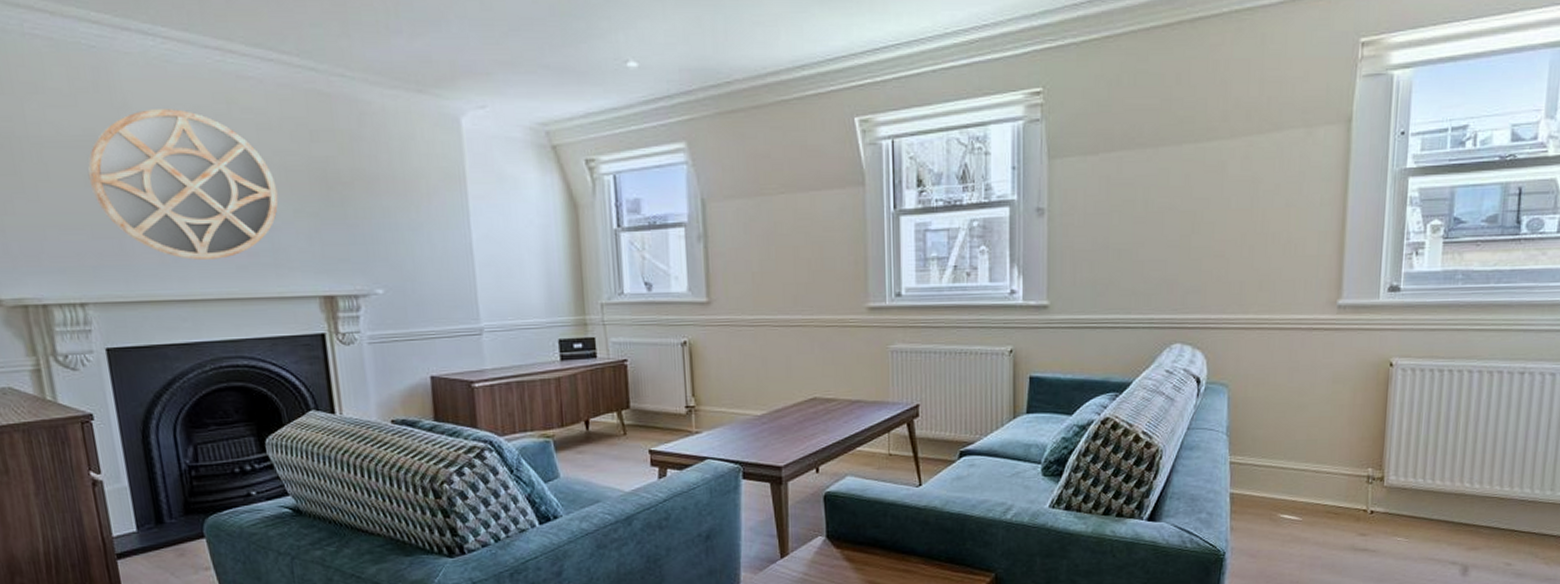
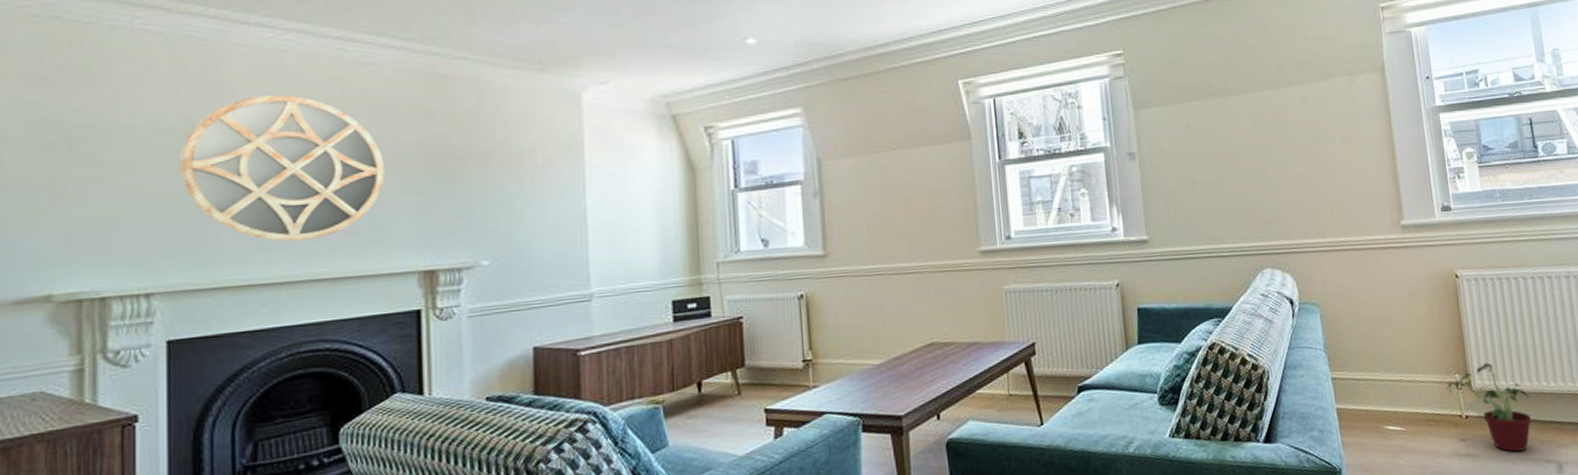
potted plant: none [1354,458,1448,552] -> present [1445,362,1532,452]

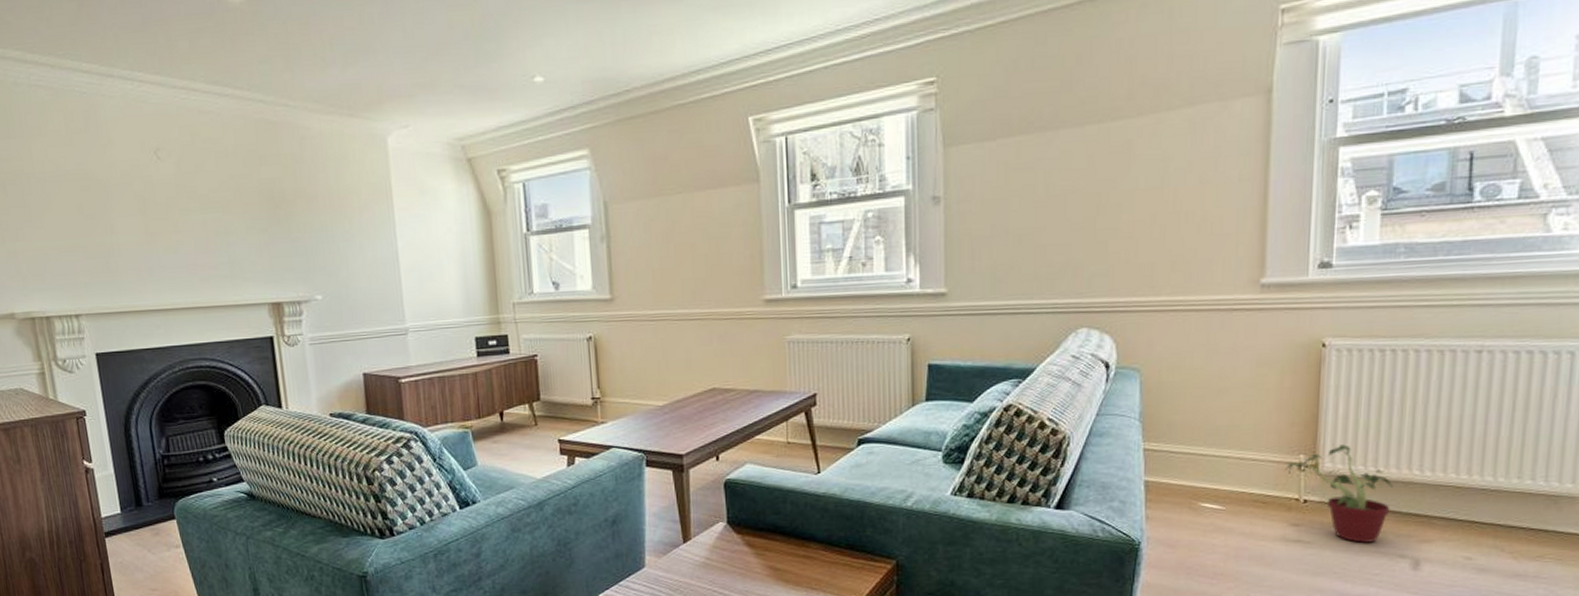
home mirror: present [178,95,385,242] -> none [80,143,234,274]

